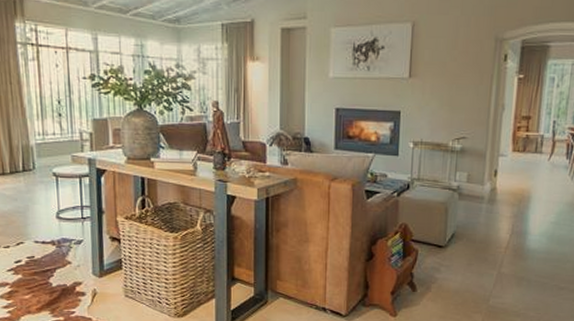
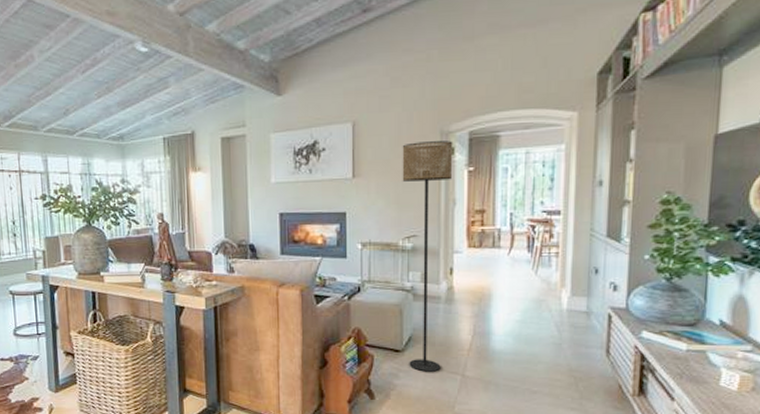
floor lamp: none [450,46,507,267] -> present [402,141,453,372]

